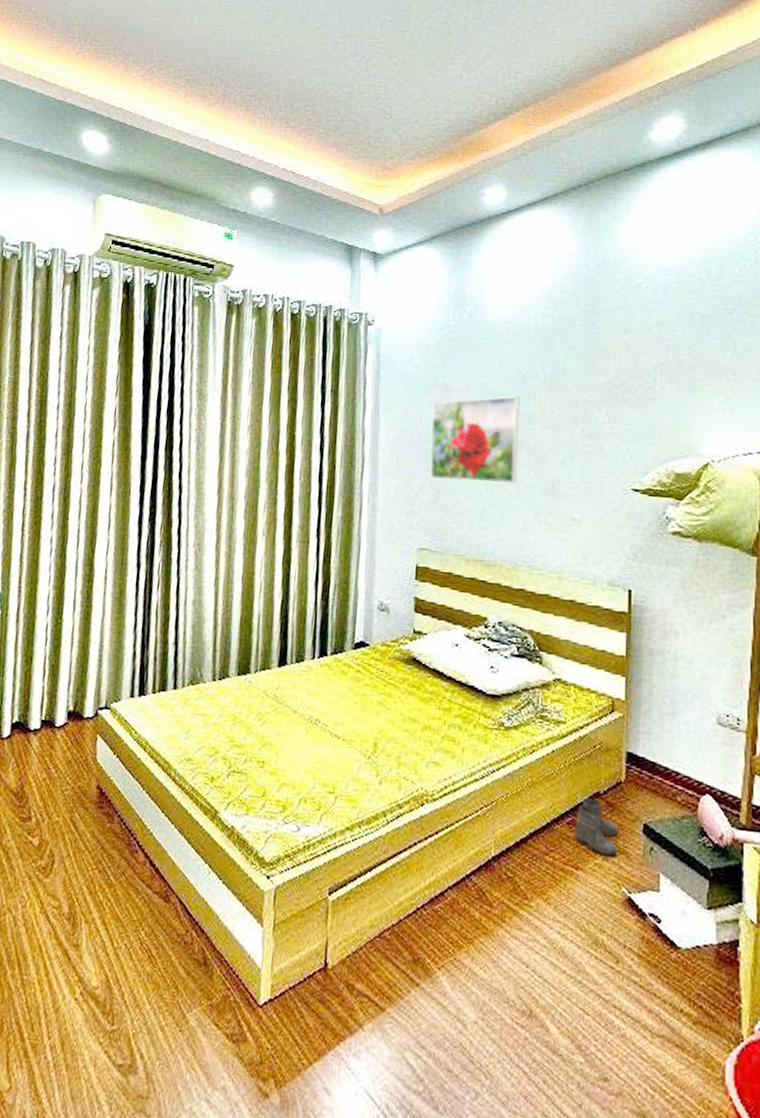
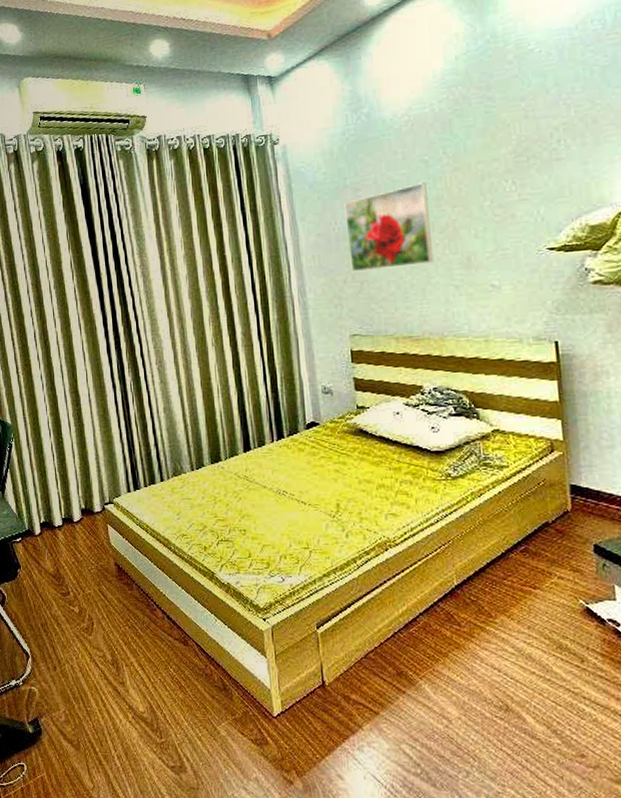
boots: present [573,798,619,857] -> none [528,528,571,576]

